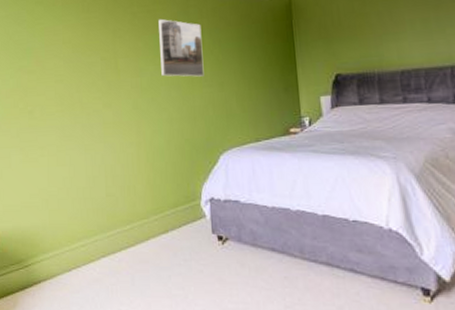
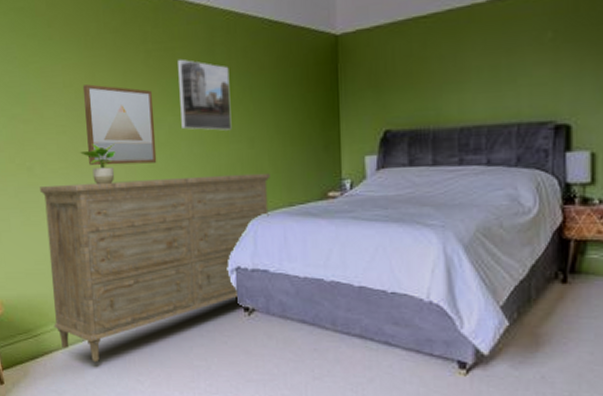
dresser: none [38,112,238,292] -> present [40,172,270,363]
potted plant: none [75,90,104,126] -> present [80,144,115,185]
wall art: none [79,40,140,108] -> present [82,84,157,165]

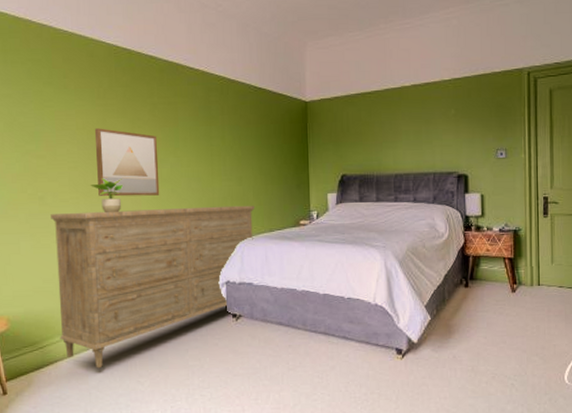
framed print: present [178,58,232,131] -> none [179,112,224,171]

